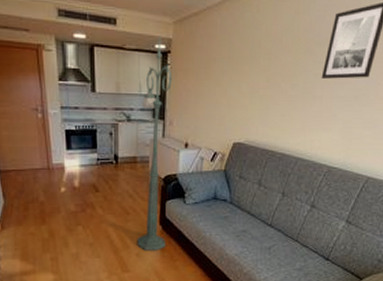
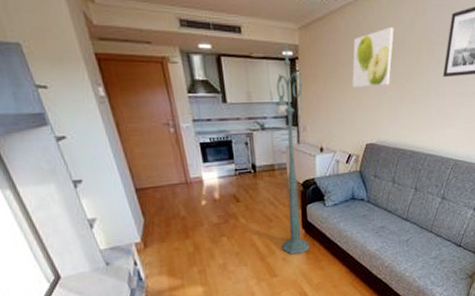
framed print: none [223,25,272,85] -> present [352,27,394,88]

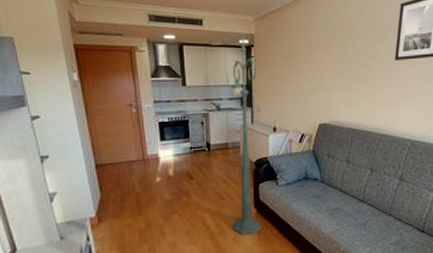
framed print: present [352,27,394,88] -> none [304,17,345,71]

